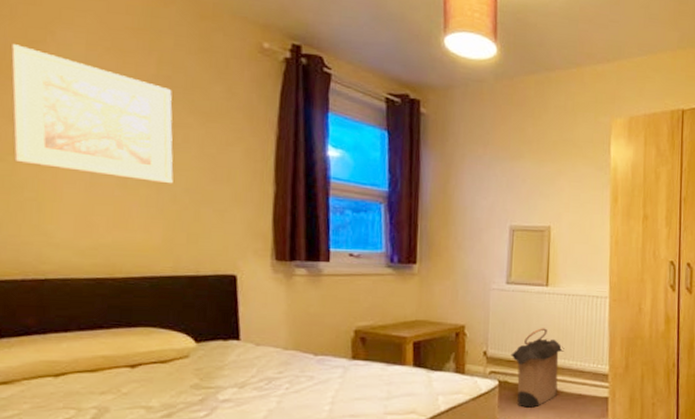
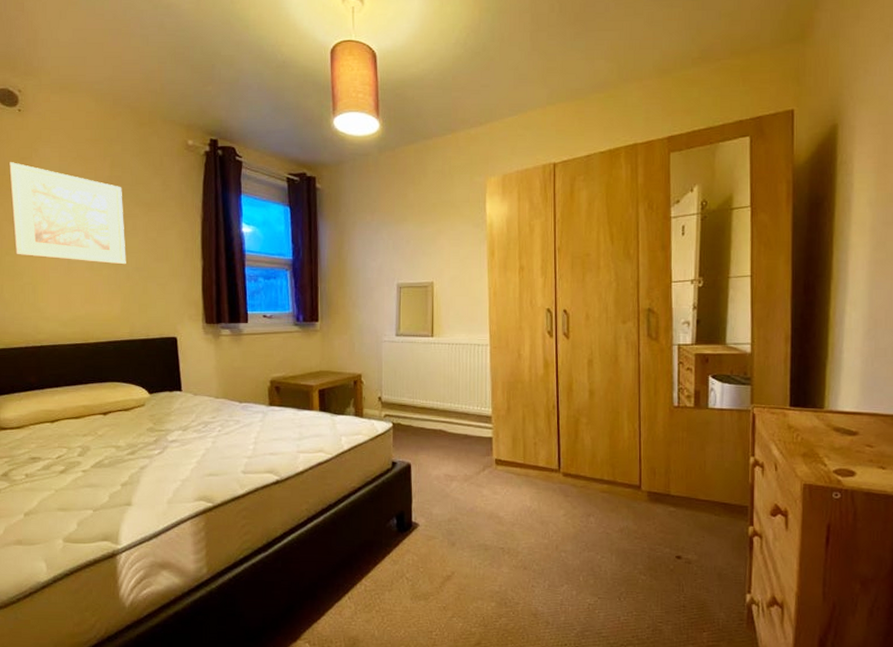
laundry hamper: present [511,328,564,408] -> none [402,375,450,447]

